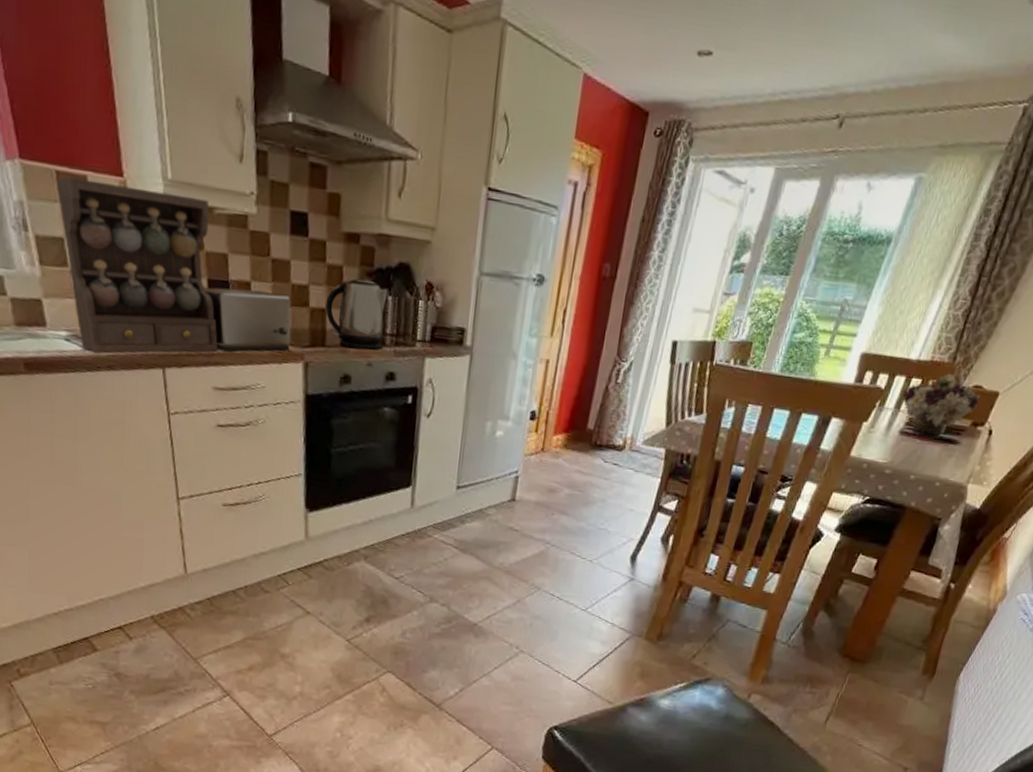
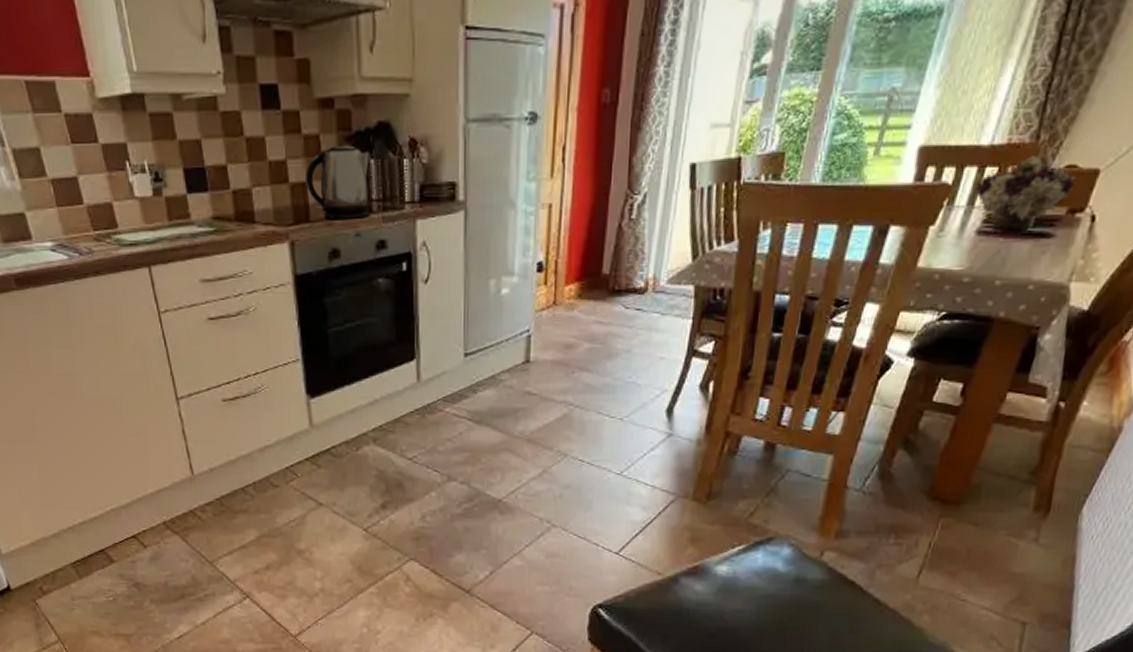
spice rack: present [56,177,218,354] -> none [25,85,200,261]
toaster: present [204,287,292,353] -> none [181,173,275,241]

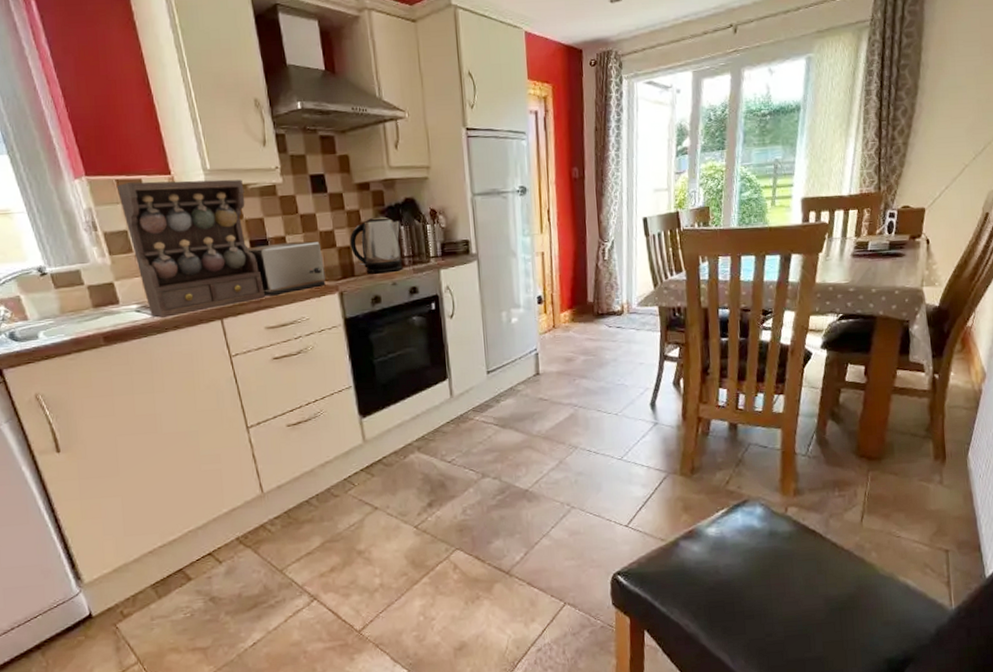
spice rack: none [25,85,200,261] -> present [116,179,265,319]
toaster: none [181,173,275,241] -> present [247,241,326,296]
flower arrangement: present [975,155,1076,234] -> none [845,200,911,255]

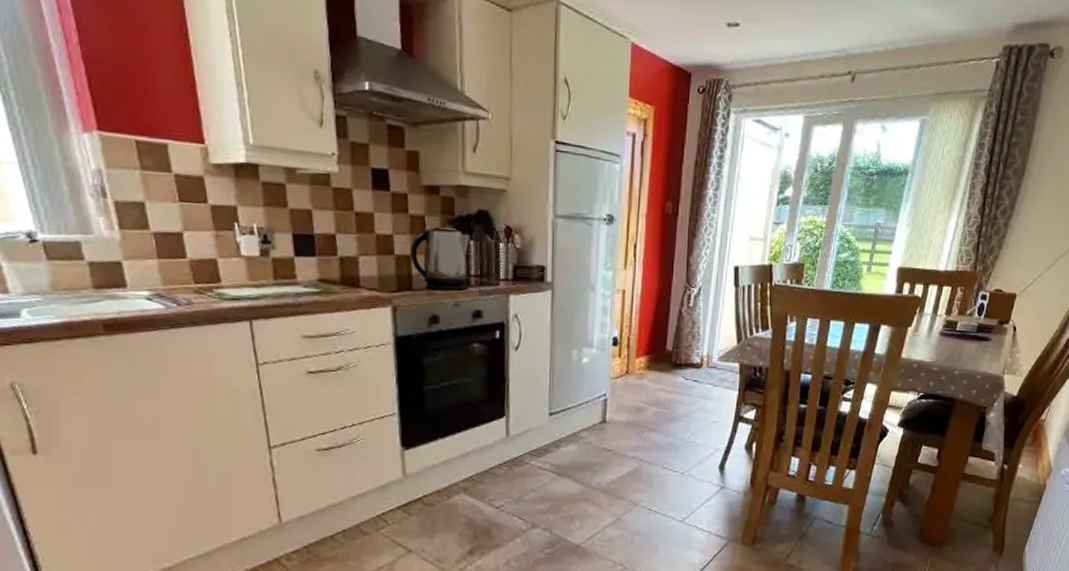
spice rack: present [116,179,265,319] -> none [135,146,305,311]
toaster: present [247,241,326,296] -> none [289,241,379,301]

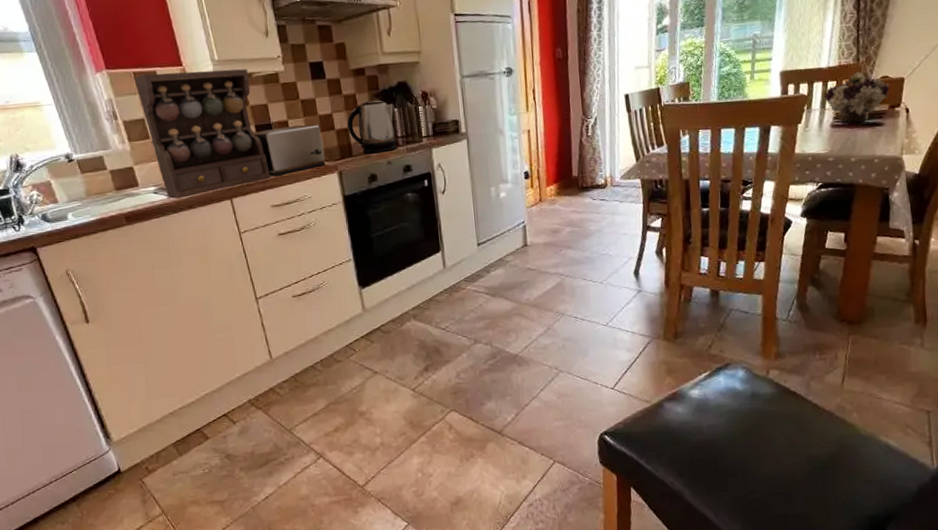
spice rack: none [135,146,305,311] -> present [134,69,270,199]
toaster: none [289,241,379,301] -> present [253,124,326,177]
flower arrangement: none [937,280,1002,337] -> present [824,71,890,125]

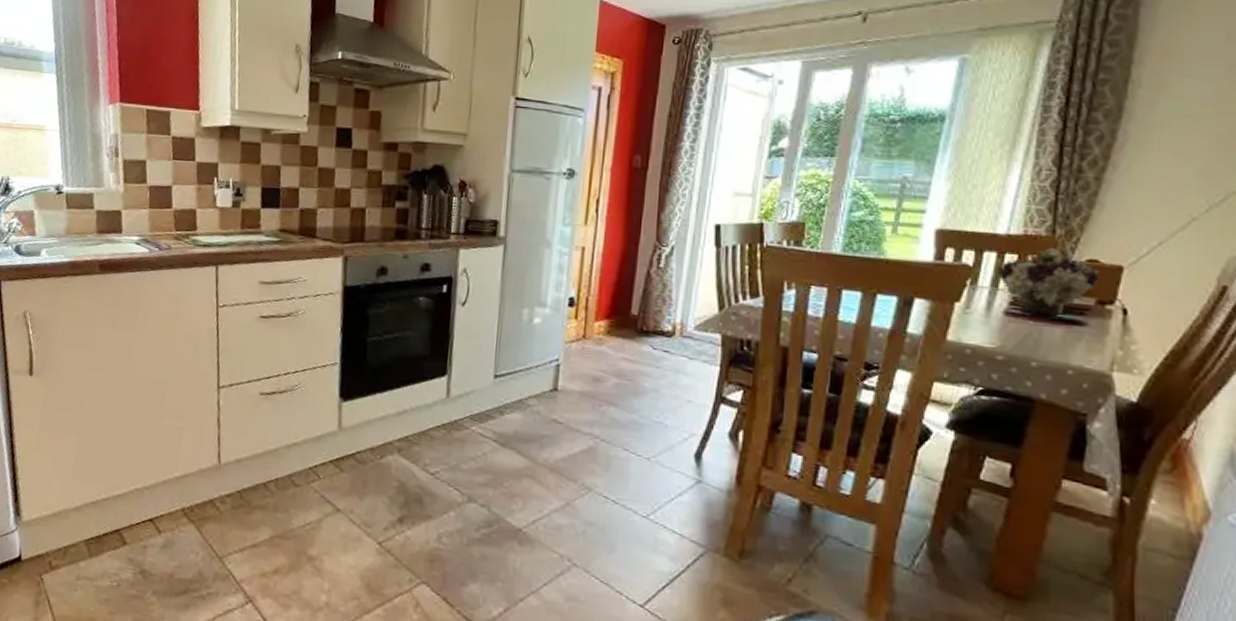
spice rack: present [134,69,270,199] -> none [145,113,268,255]
toaster: present [253,124,326,177] -> none [258,194,334,250]
kettle: present [347,100,397,154] -> none [365,181,424,245]

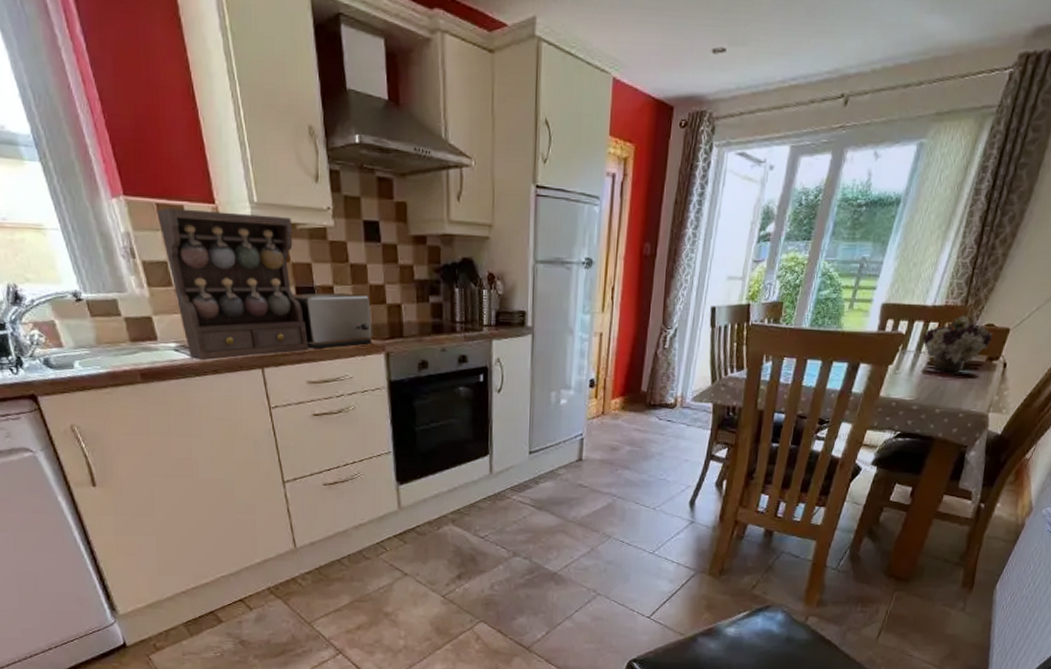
spice rack: none [145,113,268,255] -> present [156,208,308,361]
toaster: none [258,194,334,250] -> present [293,293,373,349]

